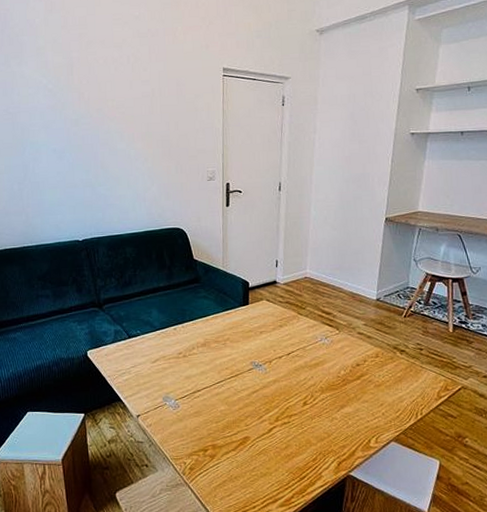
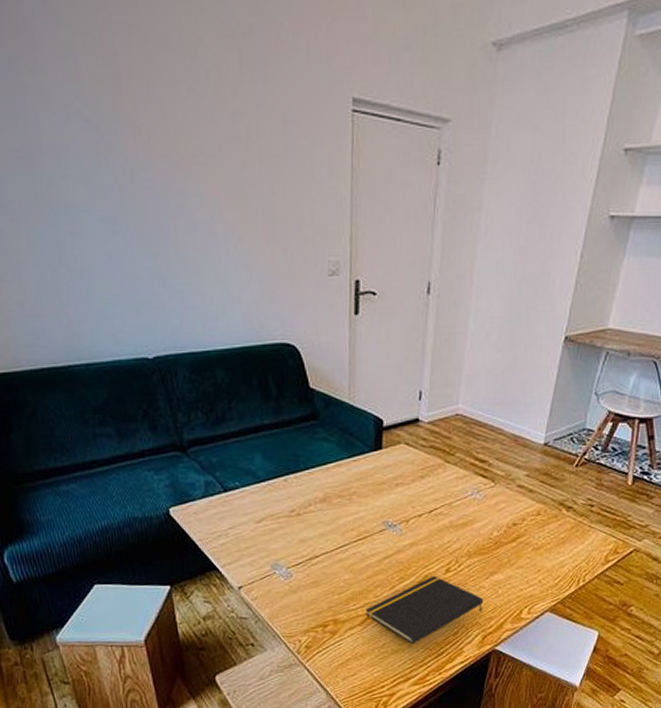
notepad: none [239,408,337,469] -> present [366,575,484,645]

